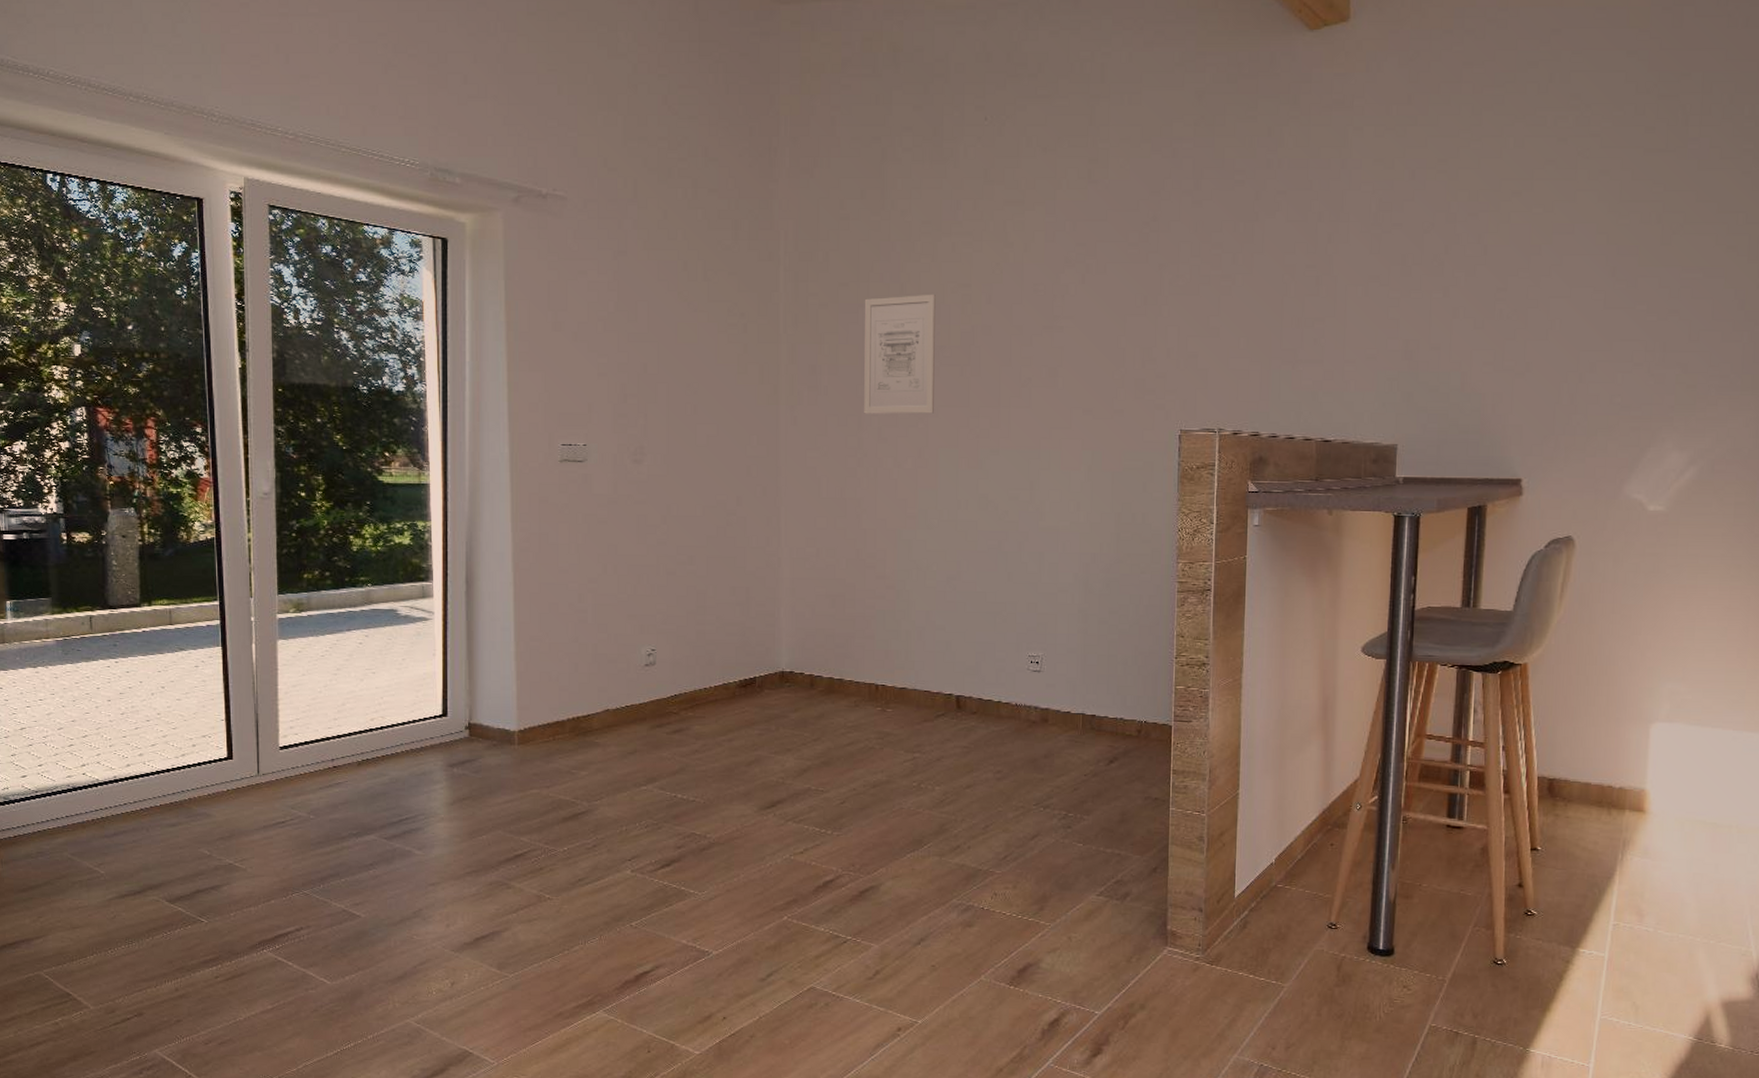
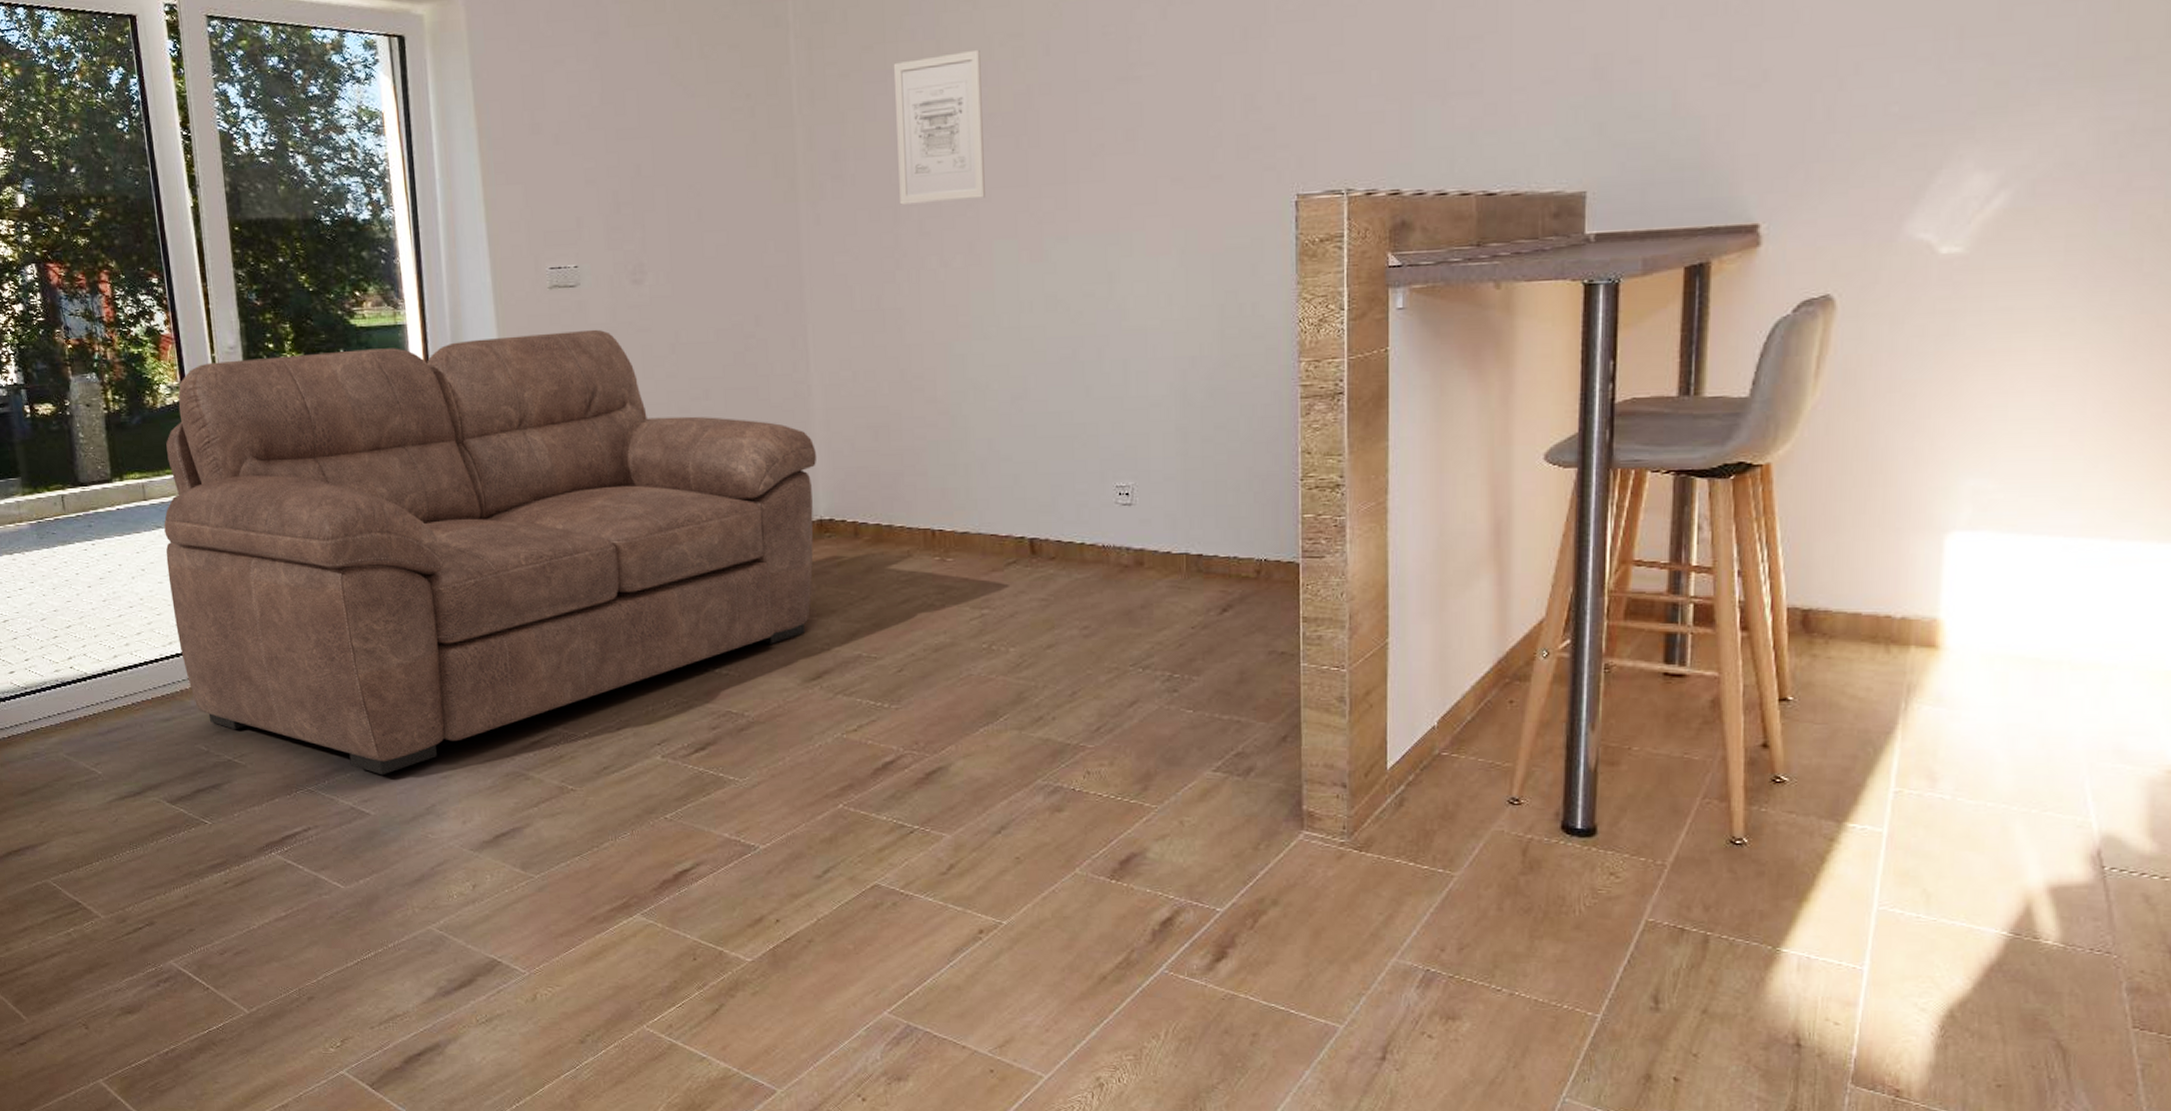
sofa: none [186,499,782,882] -> present [164,329,816,776]

